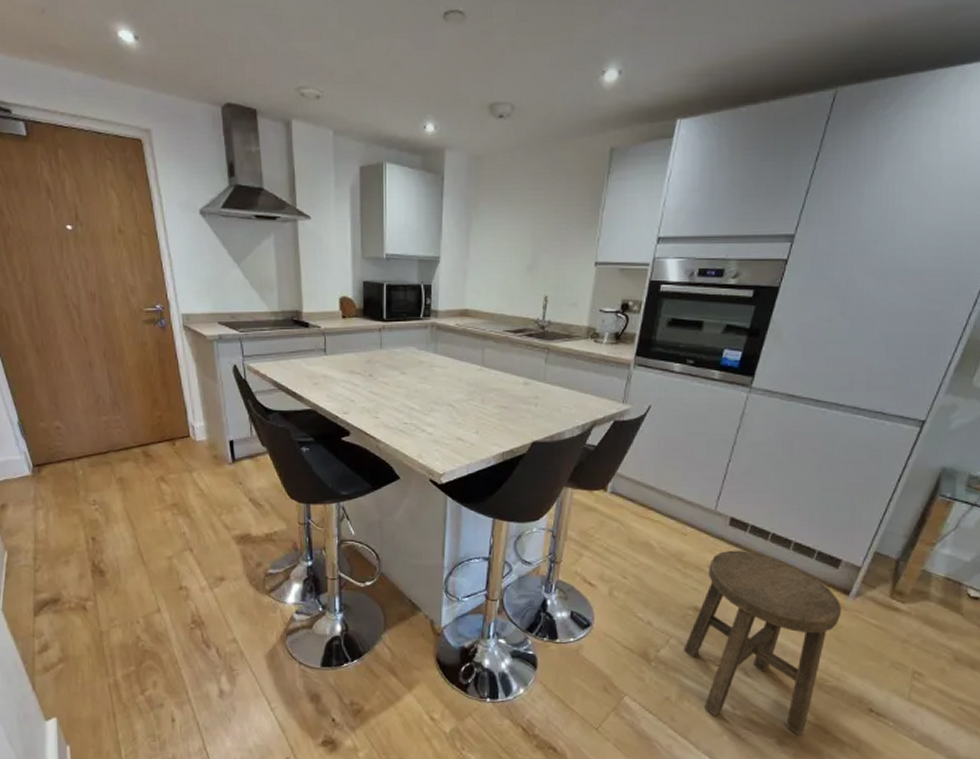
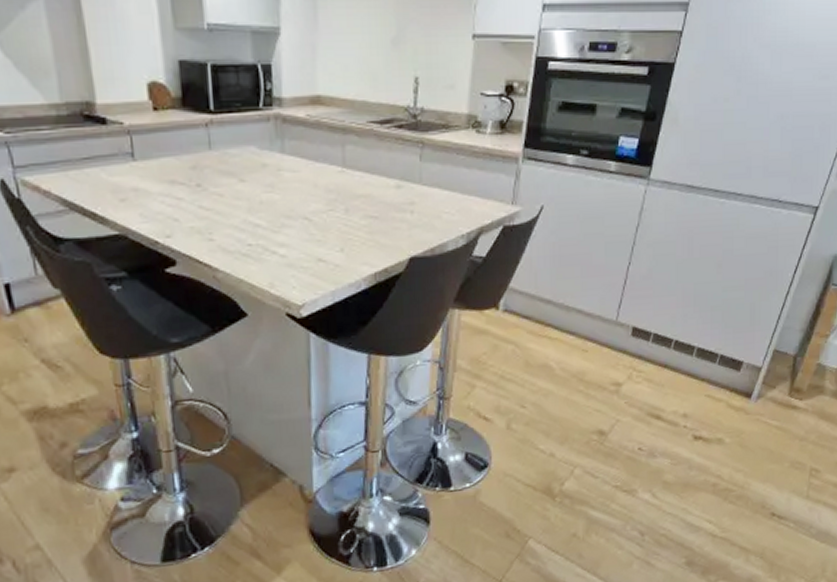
stool: present [683,550,842,736] -> none [589,362,744,553]

